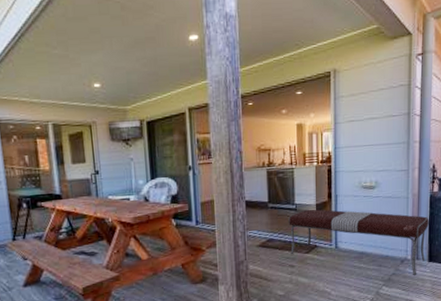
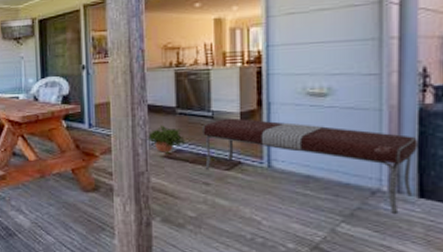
potted plant: none [245,218,276,243] -> present [147,125,186,154]

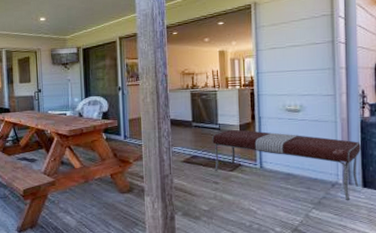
potted plant: present [147,125,186,154] -> none [170,136,200,159]

